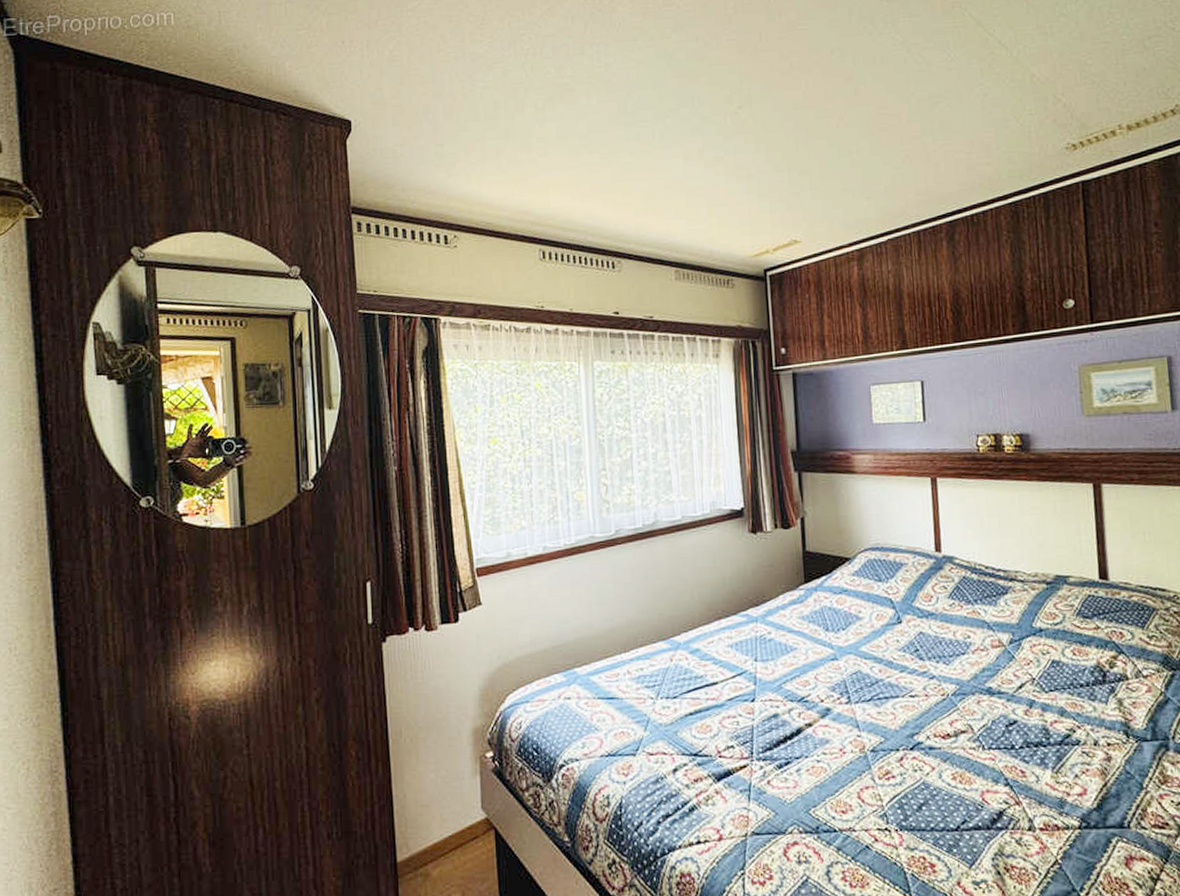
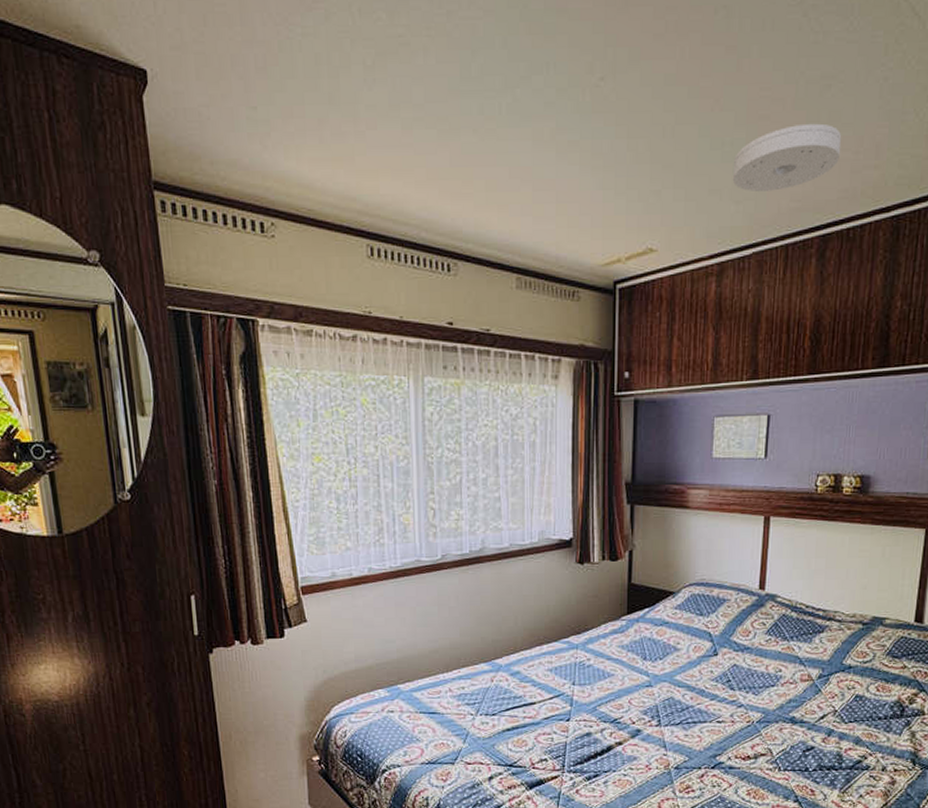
smoke detector: none [861,132,956,189] -> present [732,123,842,191]

